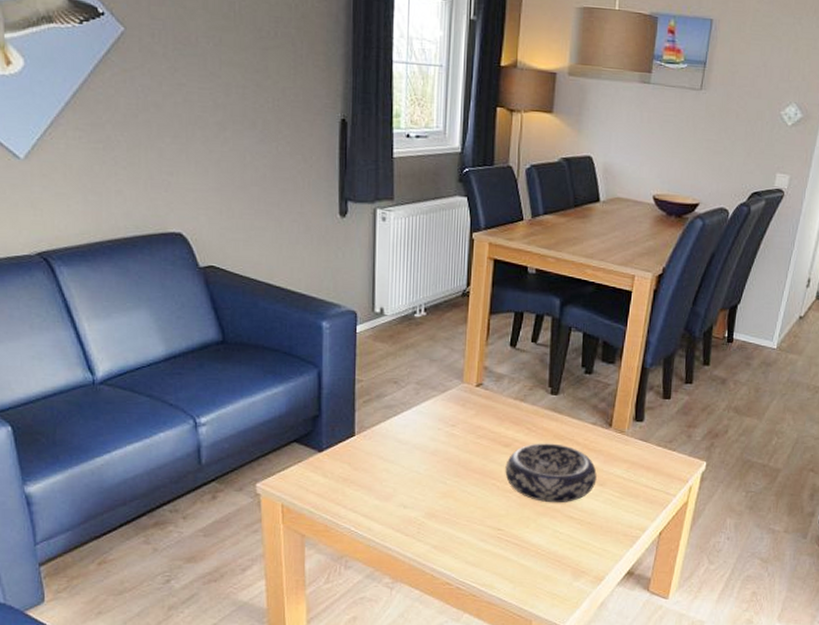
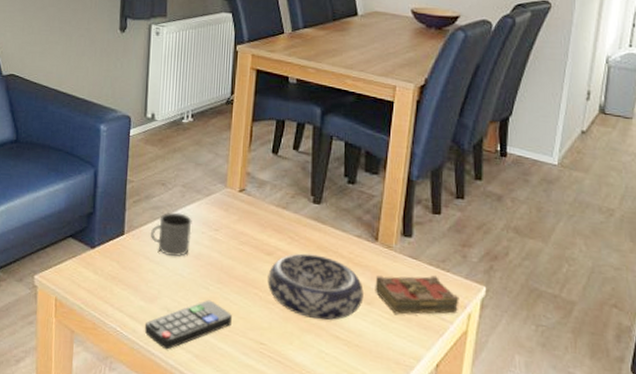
remote control: none [380,493,470,544] -> present [144,300,232,350]
mug: none [384,410,428,454] -> present [151,212,192,256]
book: none [607,455,683,492] -> present [375,275,459,315]

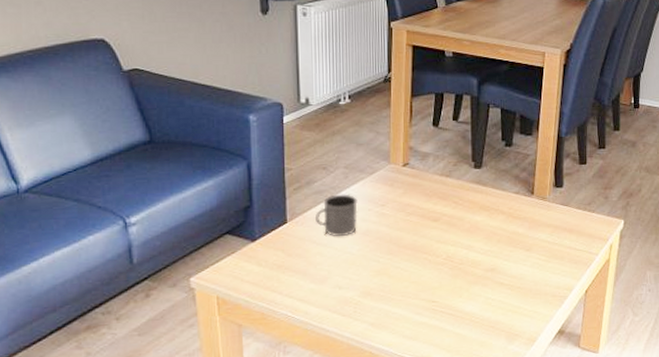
remote control: present [144,300,232,350] -> none [317,271,404,325]
decorative bowl: present [267,253,364,321] -> none [435,214,523,272]
book: present [375,275,459,315] -> none [532,217,603,255]

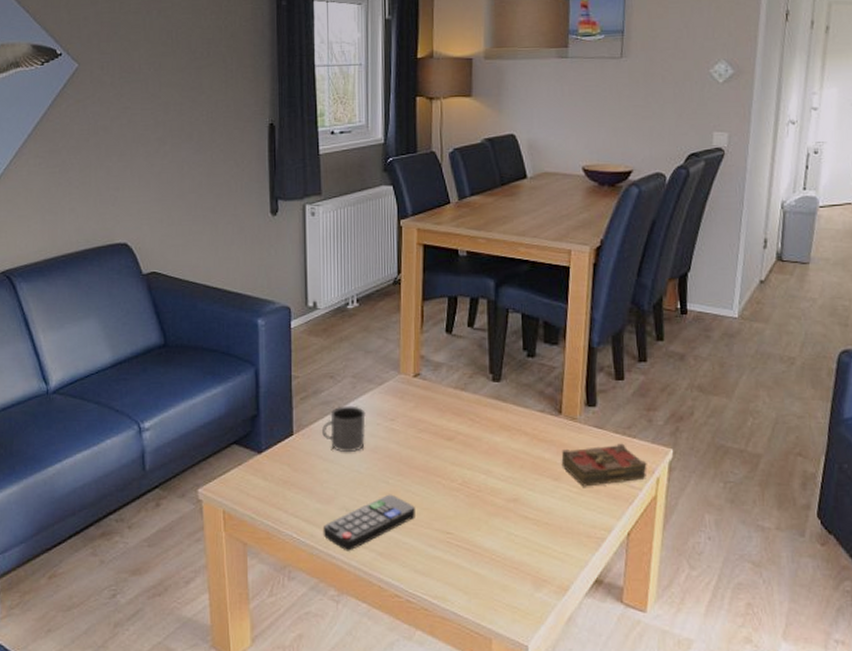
remote control: none [317,271,404,325] -> present [323,494,415,551]
book: none [532,217,603,255] -> present [561,443,647,487]

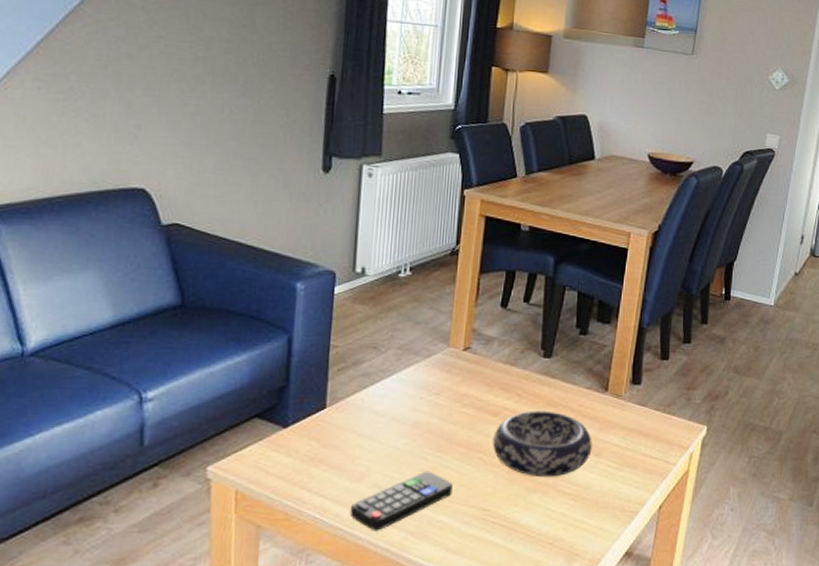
mug: present [322,405,366,452] -> none [359,378,409,427]
decorative bowl: none [450,435,550,502] -> present [493,411,592,478]
book: present [561,443,647,487] -> none [603,420,683,462]

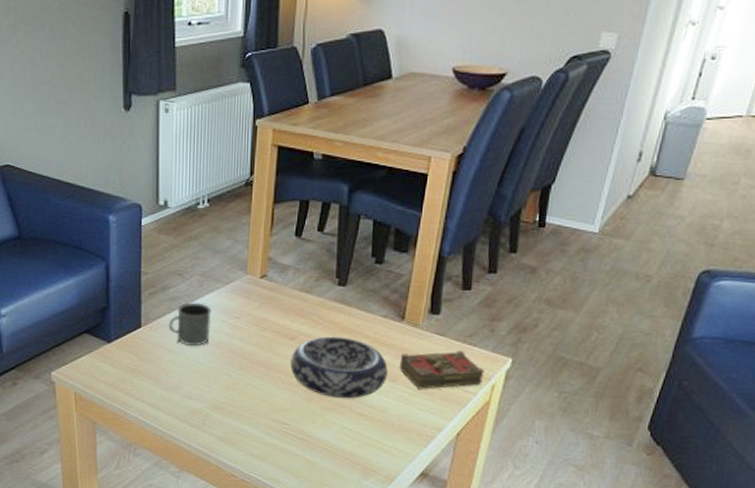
remote control: present [349,471,453,531] -> none [166,386,254,435]
mug: none [359,378,409,427] -> present [169,302,212,346]
book: none [603,420,683,462] -> present [399,350,485,389]

